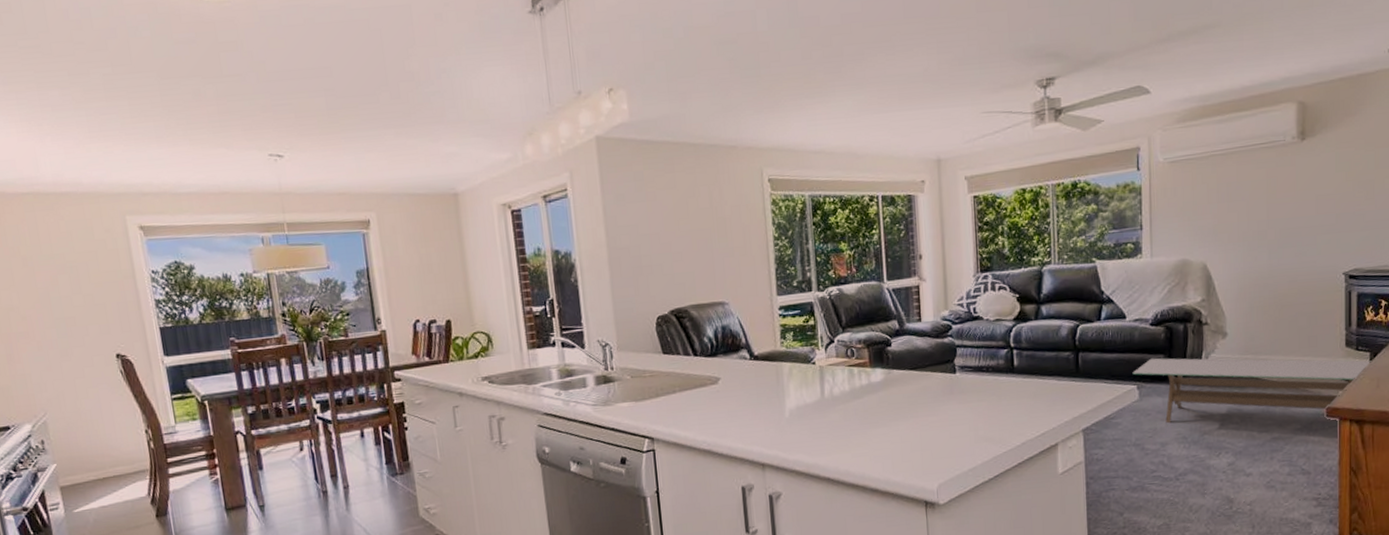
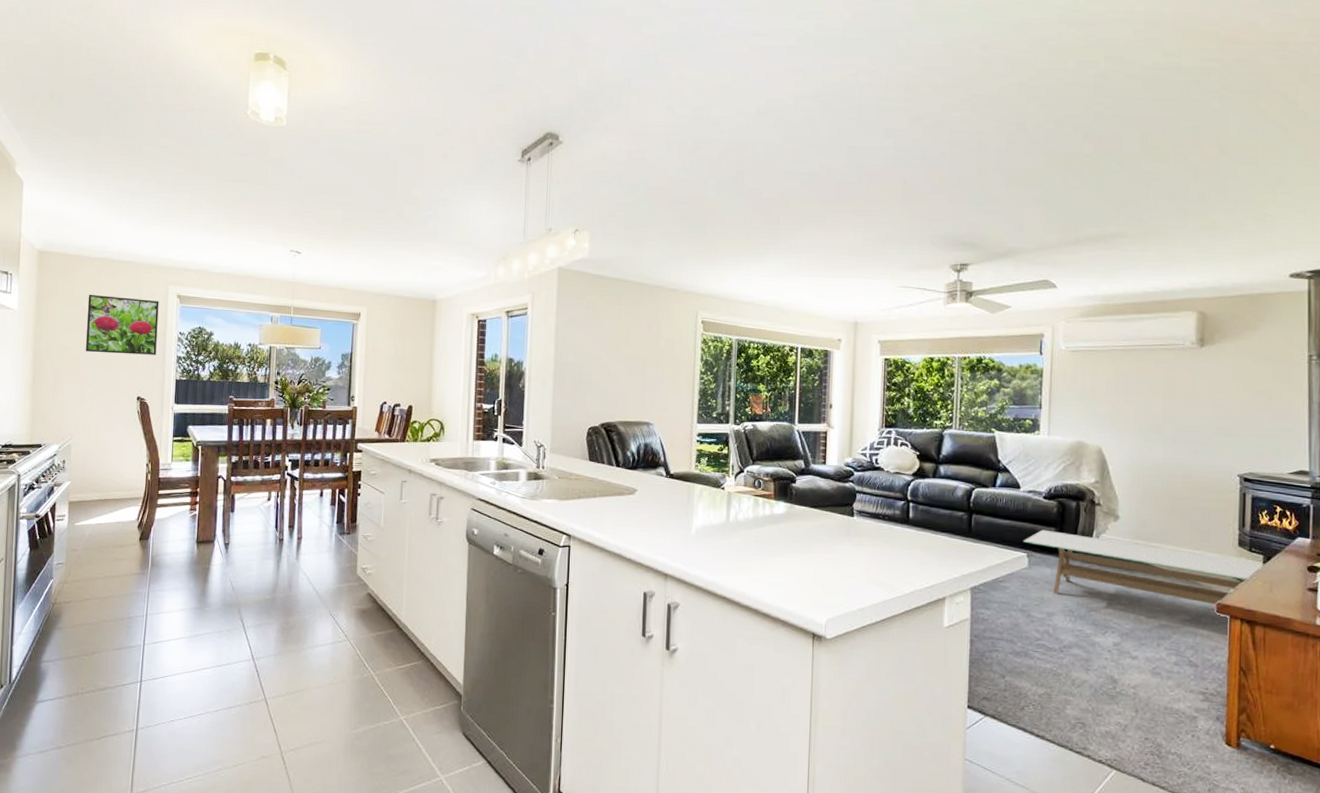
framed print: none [25,236,128,310] -> present [85,294,159,355]

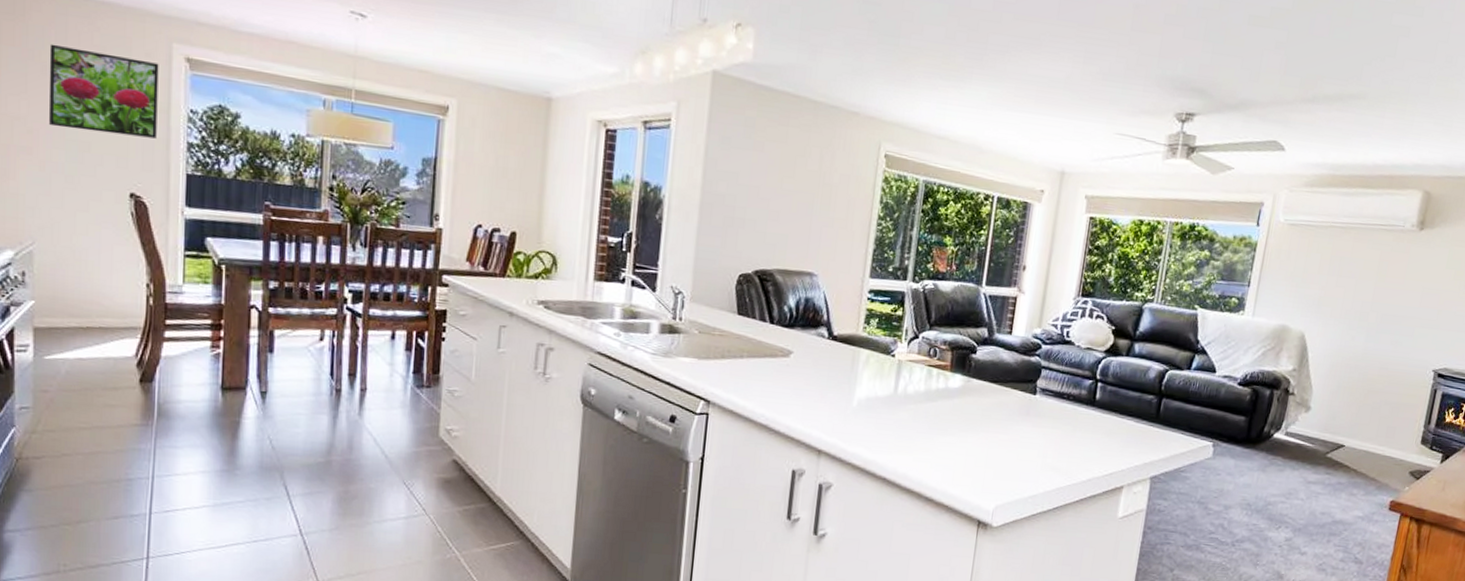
coffee table: present [1023,529,1265,605] -> none [1211,418,1443,503]

